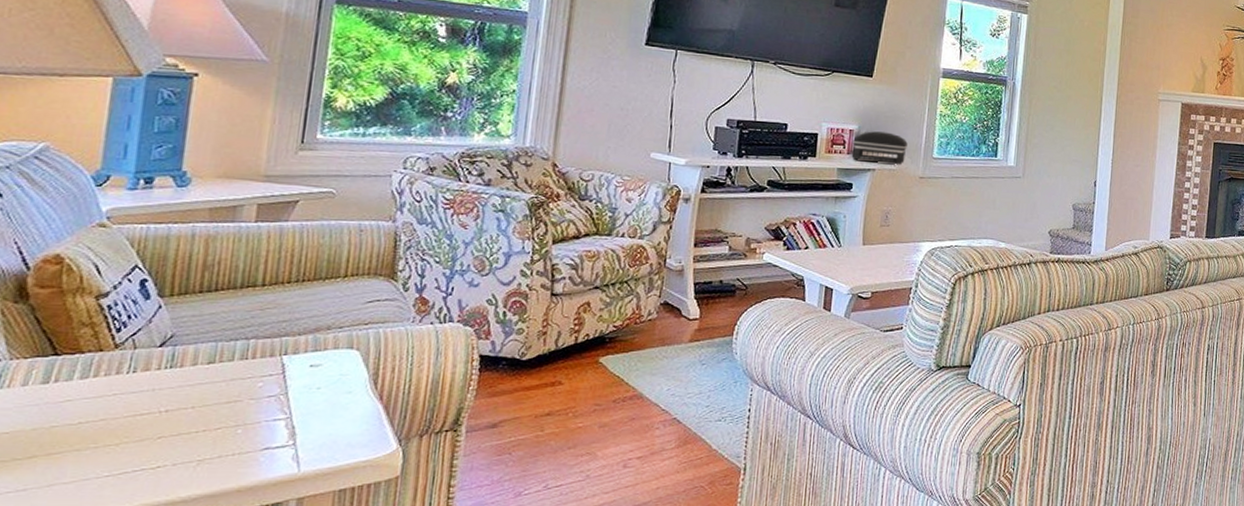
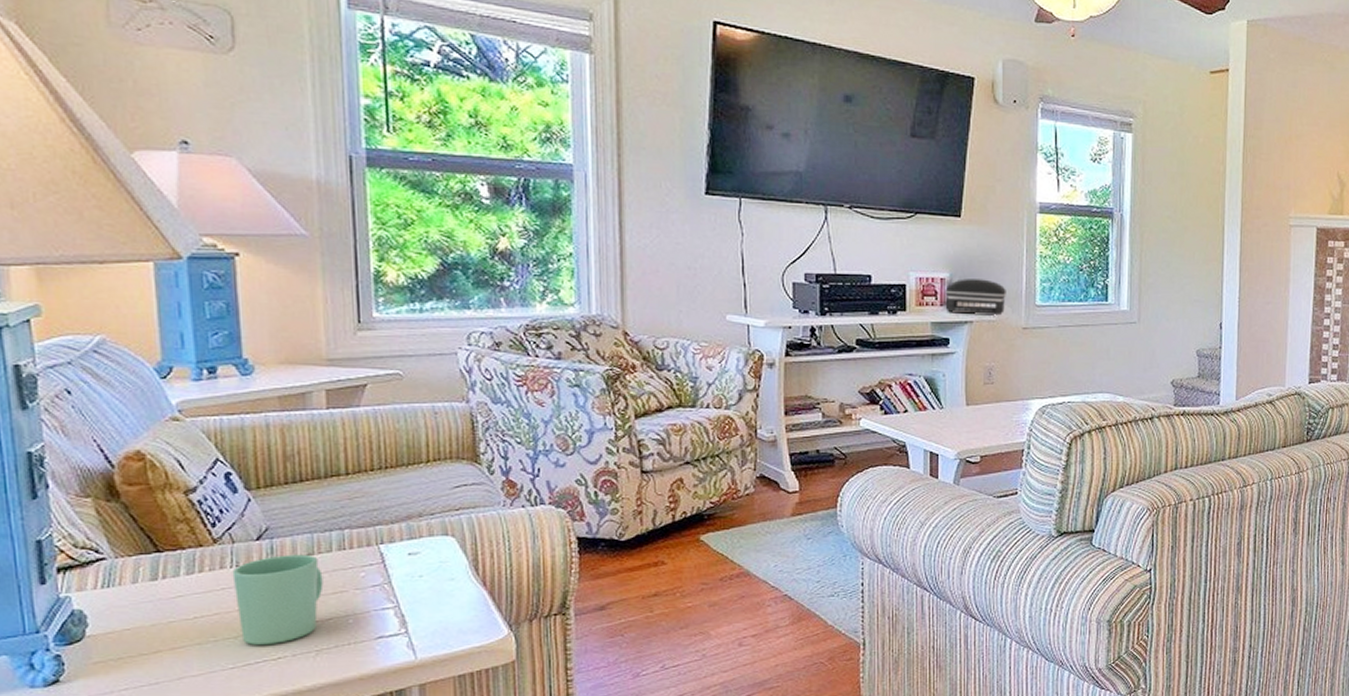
mug: none [123,362,220,452] -> present [232,554,324,645]

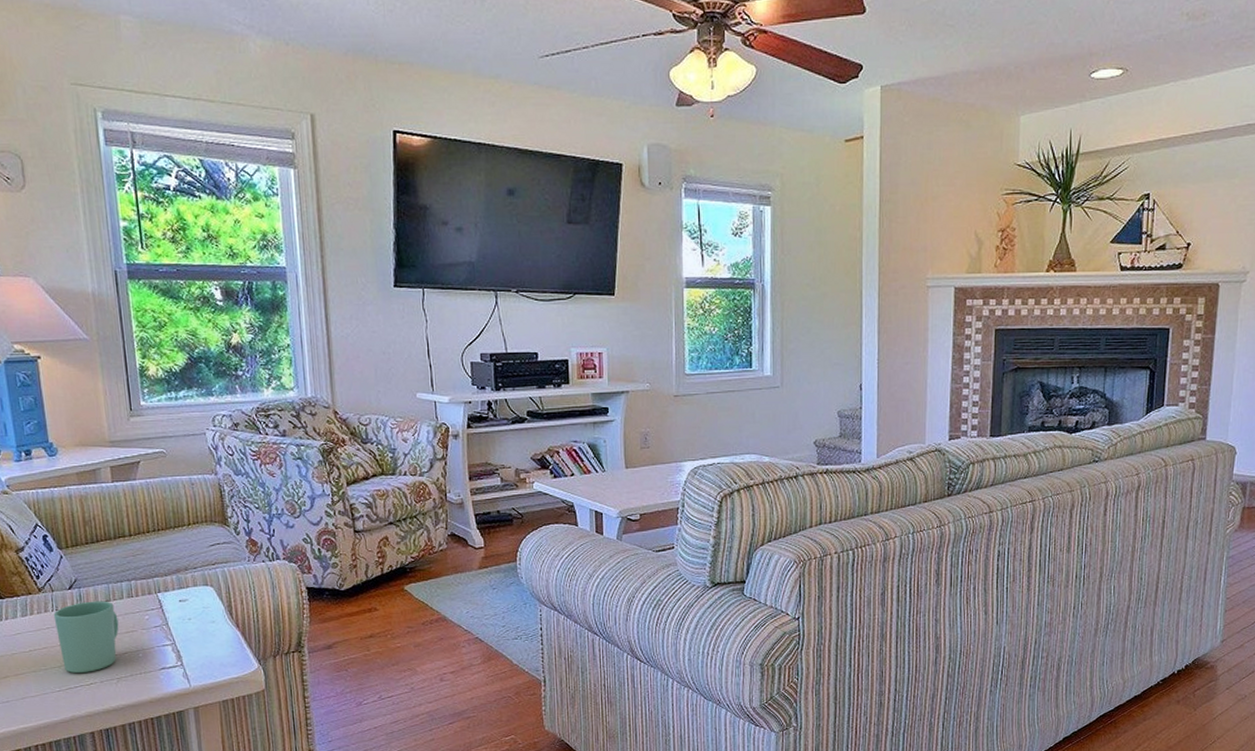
wireless router: present [945,279,1006,316] -> none [603,352,658,385]

